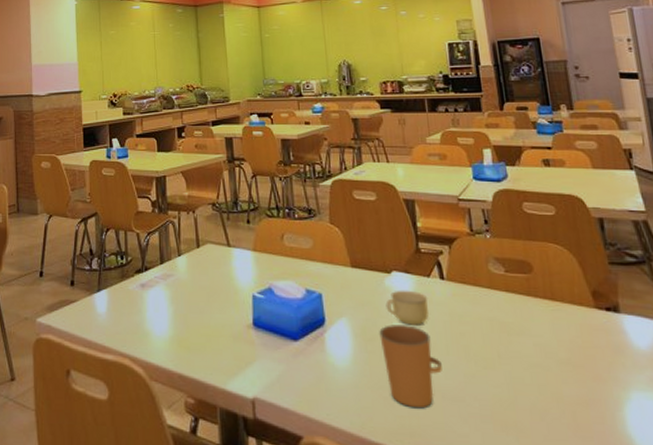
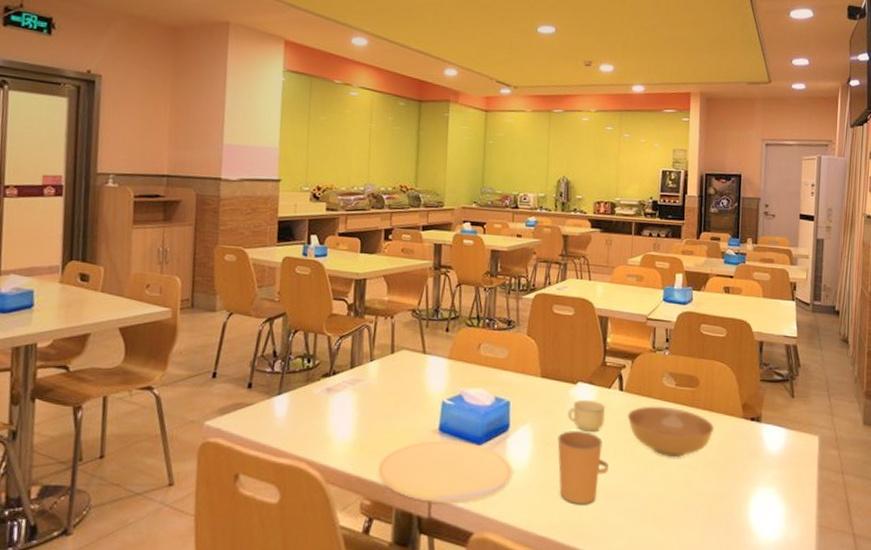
plate: none [197,335,335,403] -> present [377,440,512,503]
bowl: none [454,296,562,355] -> present [627,406,715,458]

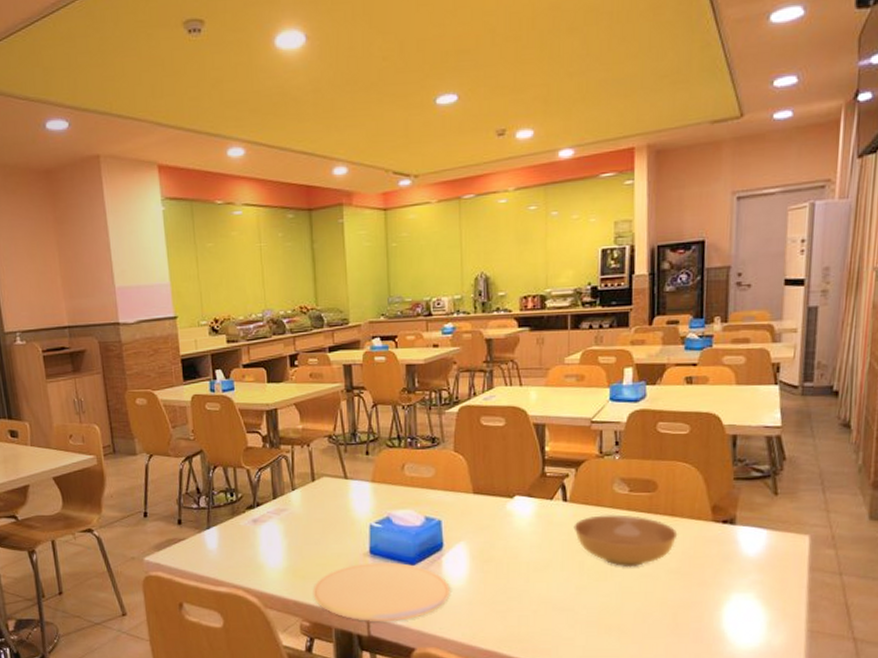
cup: present [557,431,609,505] -> none [497,545,555,619]
cup: present [567,399,606,432] -> none [505,513,549,546]

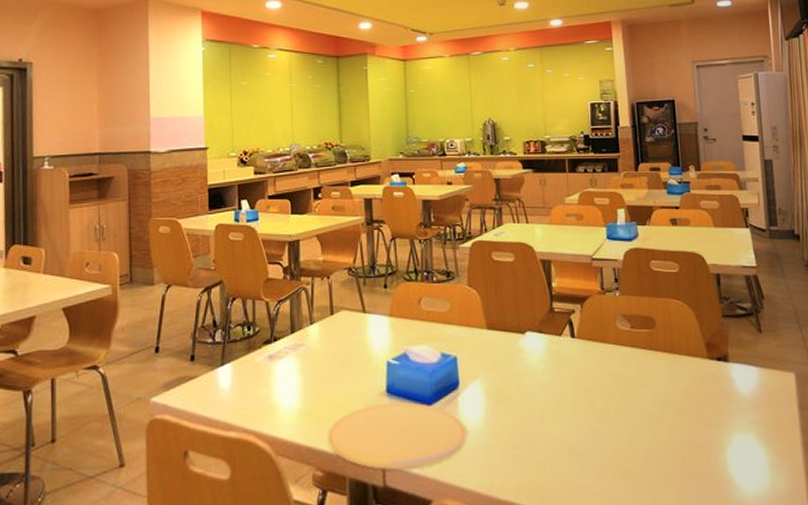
bowl: present [573,514,678,568] -> none [582,351,678,407]

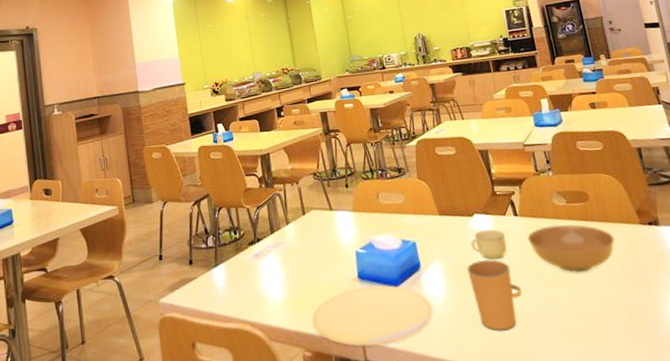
cup: none [511,384,569,464] -> present [467,259,522,331]
cup: none [518,349,559,384] -> present [470,229,507,259]
bowl: none [582,351,678,407] -> present [527,224,615,273]

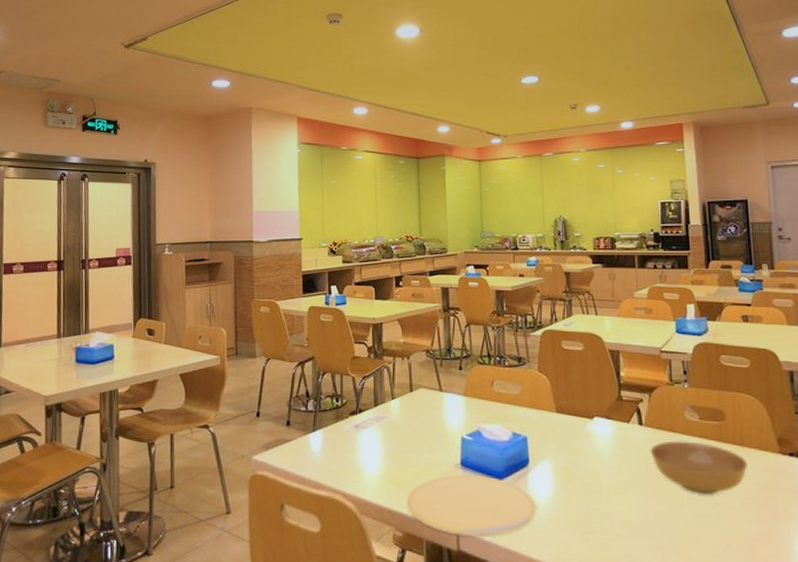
cup: present [467,259,522,331] -> none [579,466,635,543]
cup: present [470,229,507,259] -> none [586,434,627,467]

